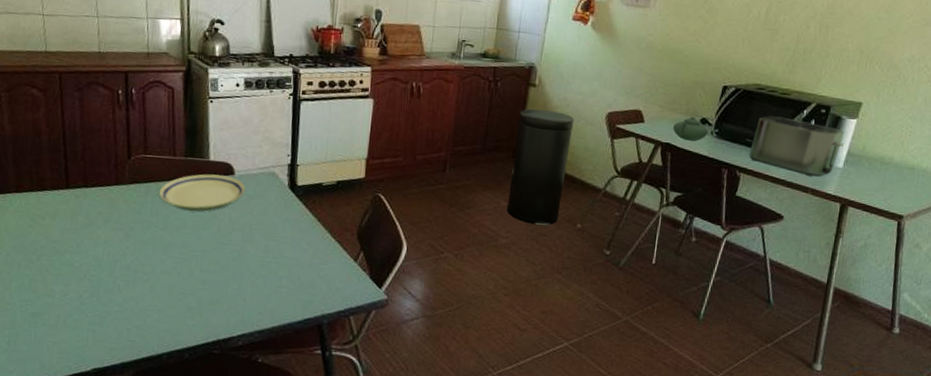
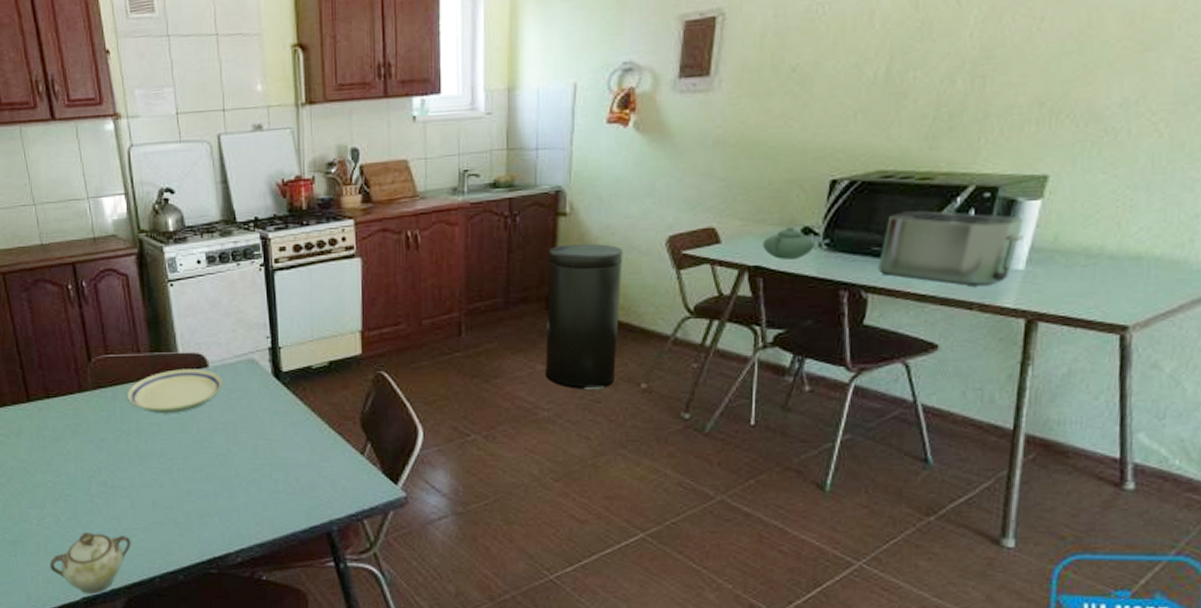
sugar bowl: none [66,310,146,366] -> present [49,532,132,595]

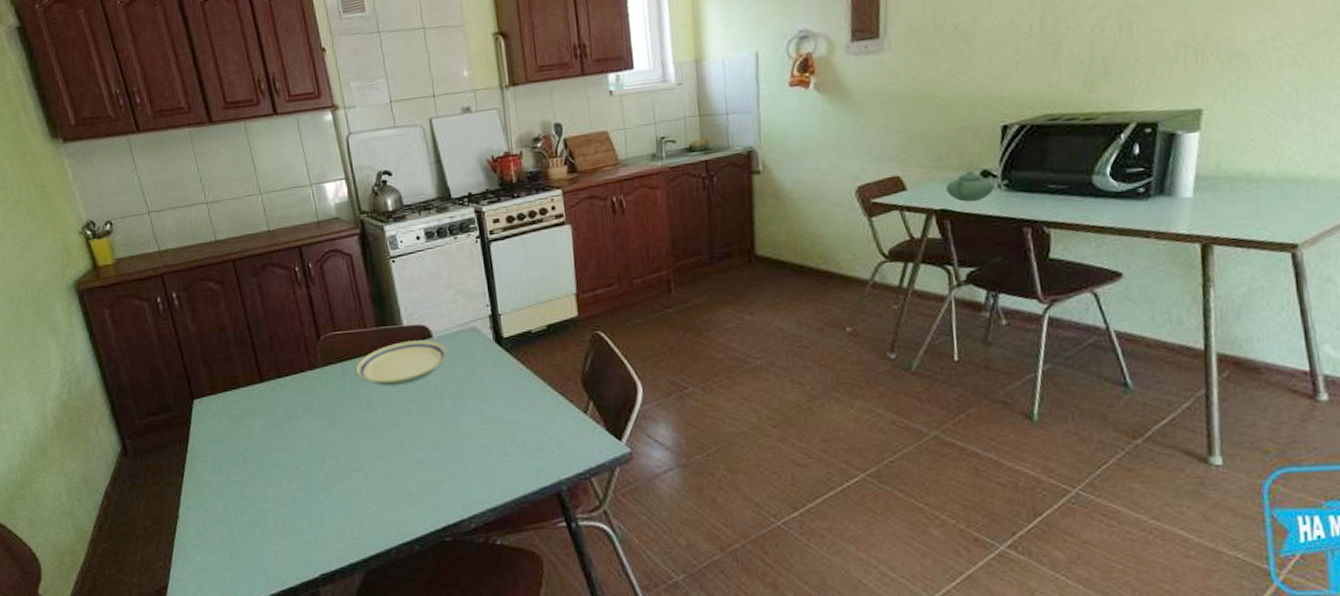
sugar bowl: present [49,532,132,595] -> none [287,508,367,571]
pedal bin: present [544,243,623,391] -> none [746,197,821,338]
toaster: present [878,210,1023,288] -> none [1056,147,1187,218]

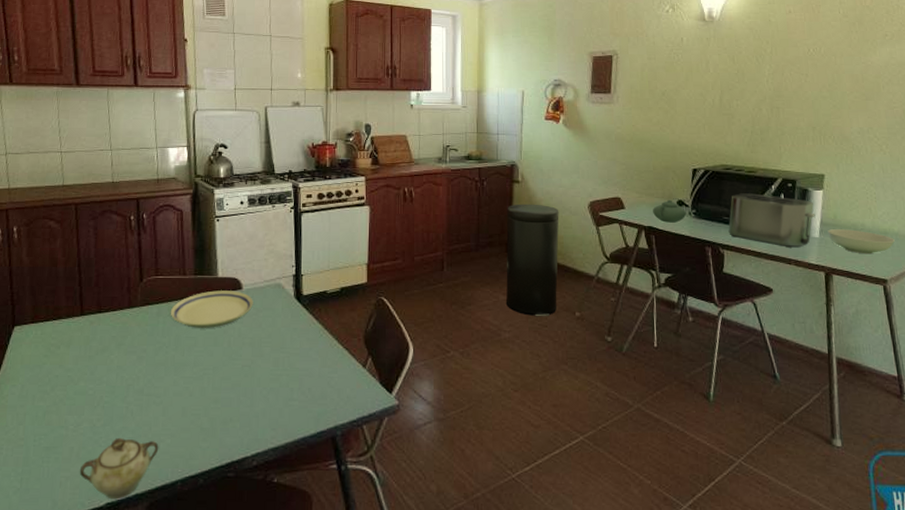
sugar bowl: none [287,508,367,571] -> present [79,438,159,500]
pedal bin: none [746,197,821,338] -> present [505,204,559,317]
toaster: none [1056,147,1187,218] -> present [728,193,815,249]
bowl: none [1205,180,1312,213] -> present [827,229,895,254]

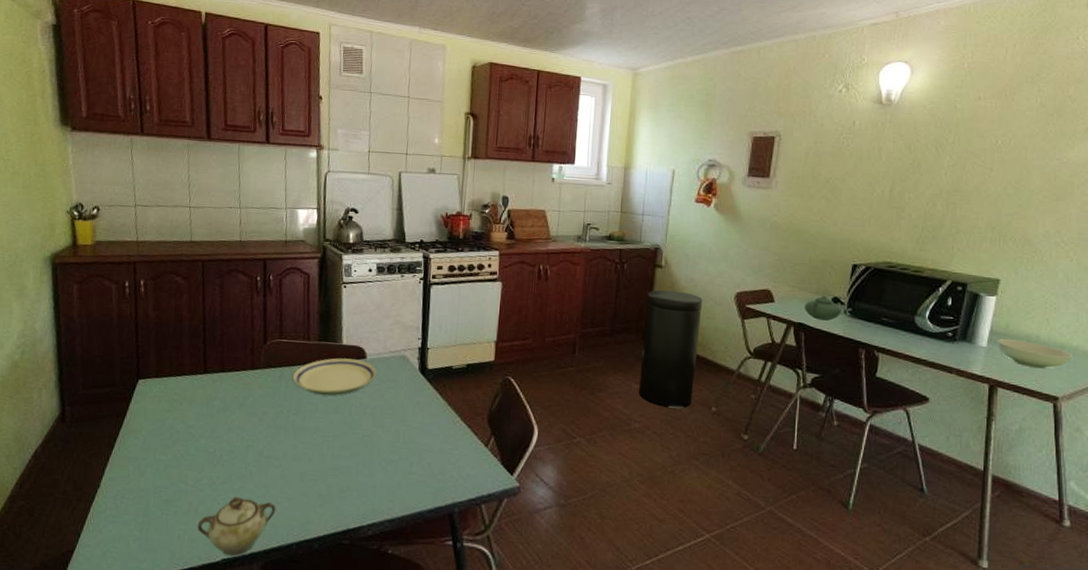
toaster: present [728,193,815,249] -> none [886,294,985,357]

